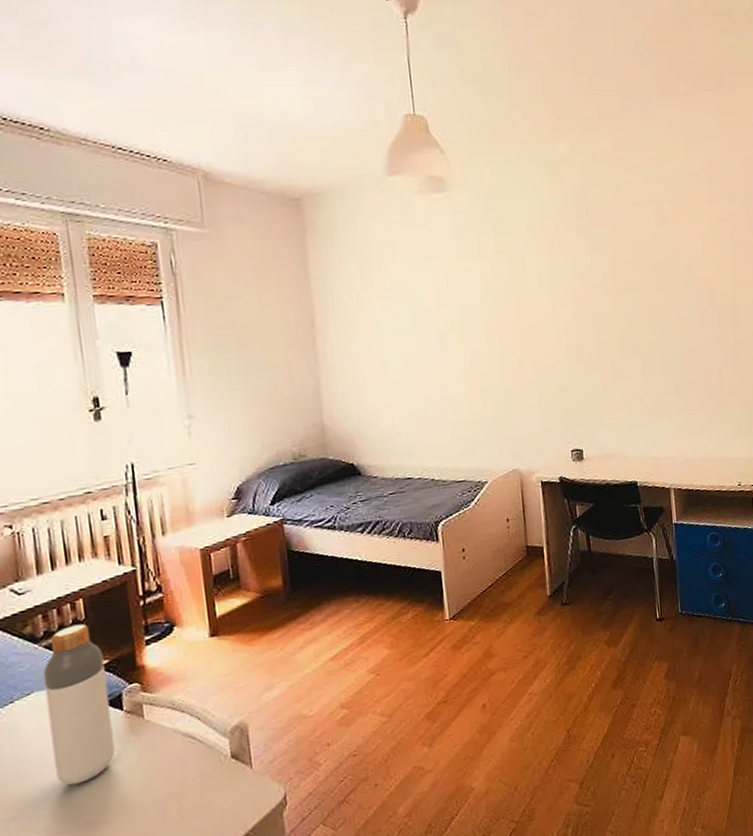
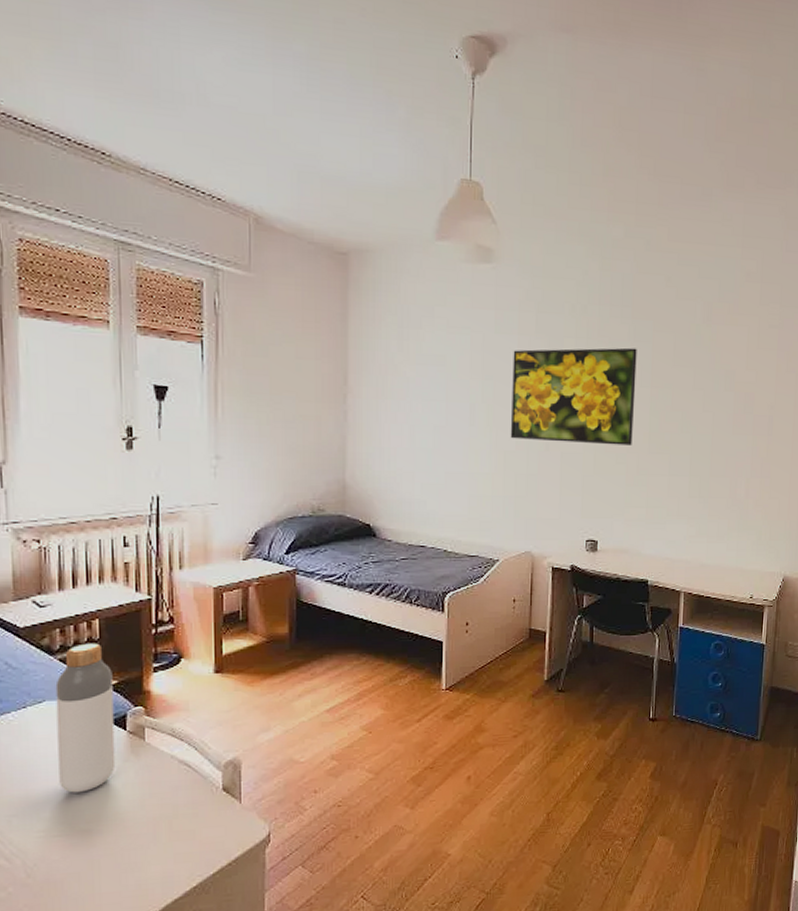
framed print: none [476,257,604,361] -> present [510,347,637,445]

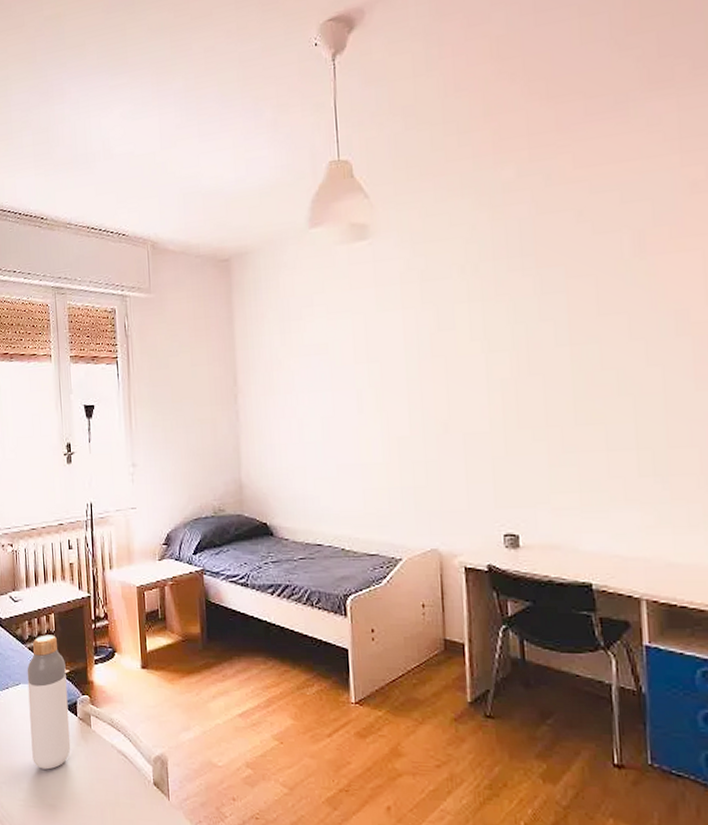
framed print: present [510,347,637,445] -> none [398,301,552,424]

